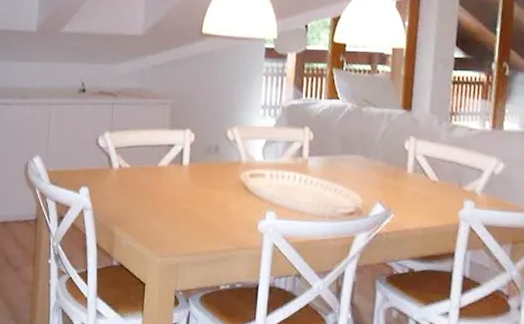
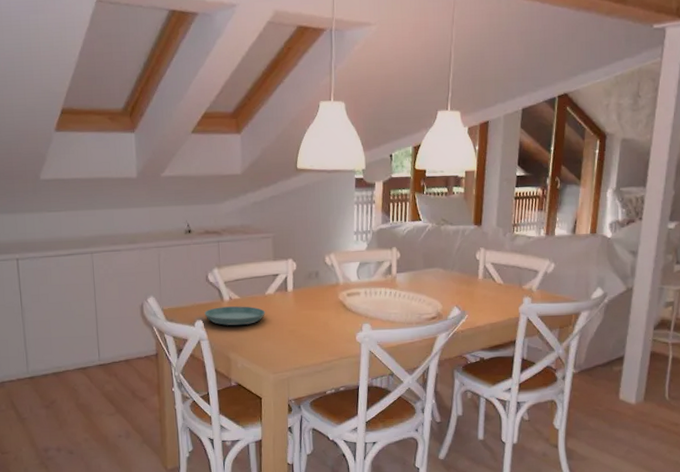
saucer: none [91,174,156,198] -> present [204,306,265,326]

